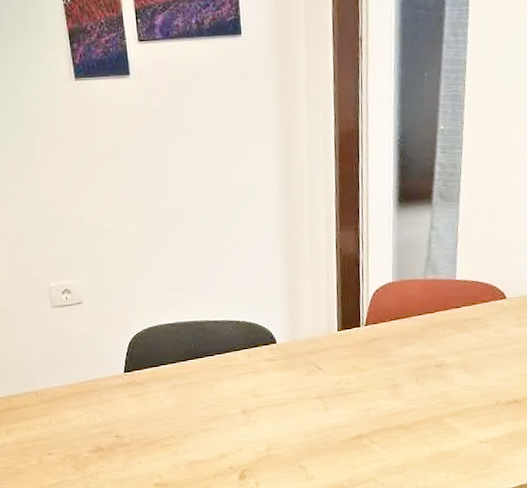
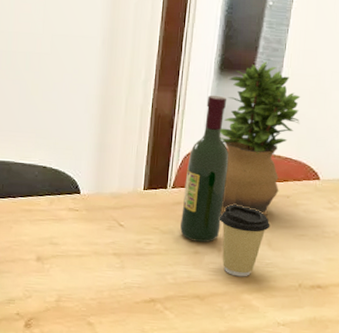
wine bottle: none [377,227,418,375] -> present [180,95,229,242]
potted plant: none [406,188,482,343] -> present [220,61,301,216]
coffee cup: none [414,333,464,403] -> present [220,204,270,277]

